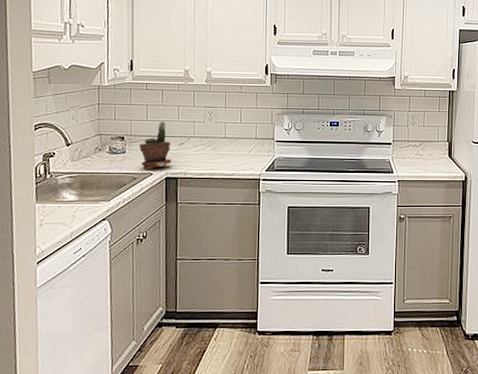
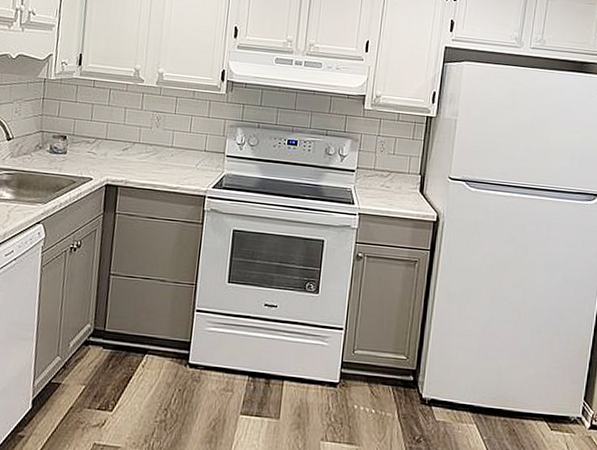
potted plant: present [139,120,172,169] -> none [81,122,114,174]

